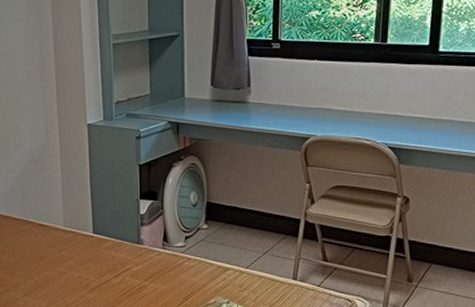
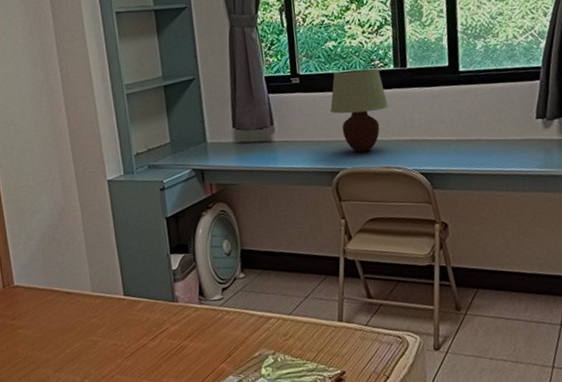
table lamp: none [307,40,365,121] -> present [330,68,389,153]

